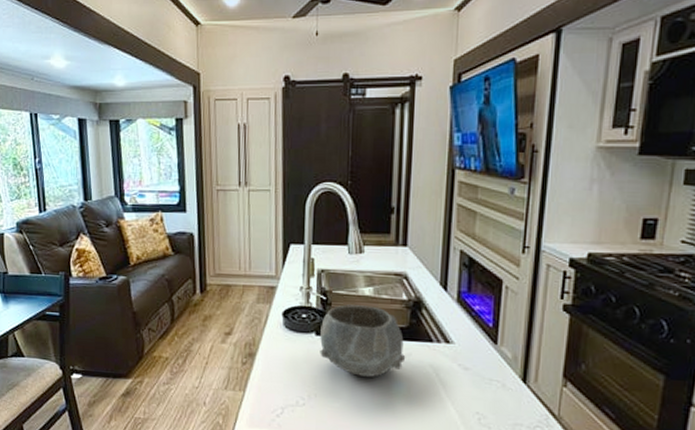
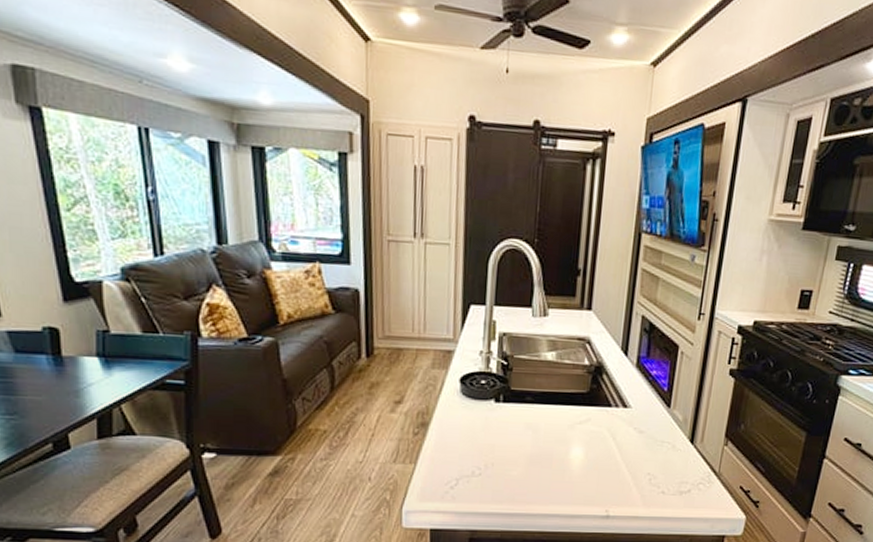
bowl: present [320,304,406,377] -> none [498,370,585,444]

